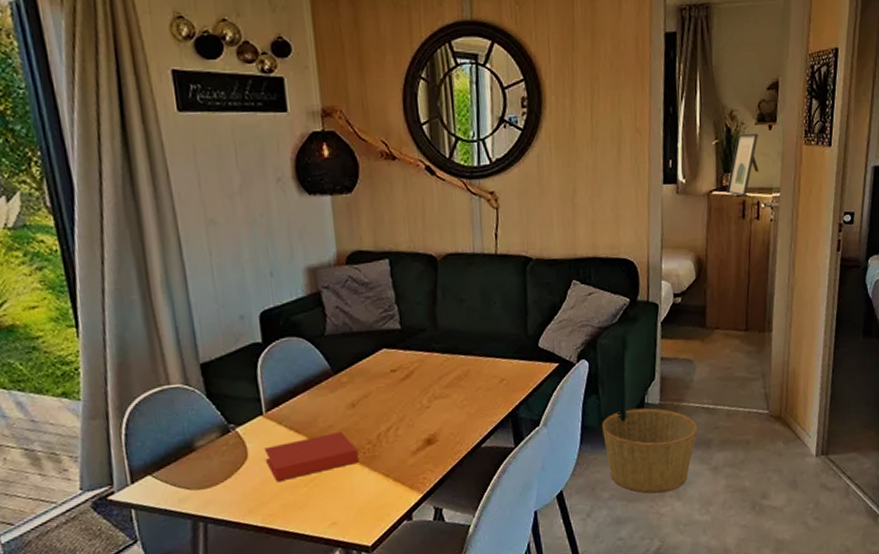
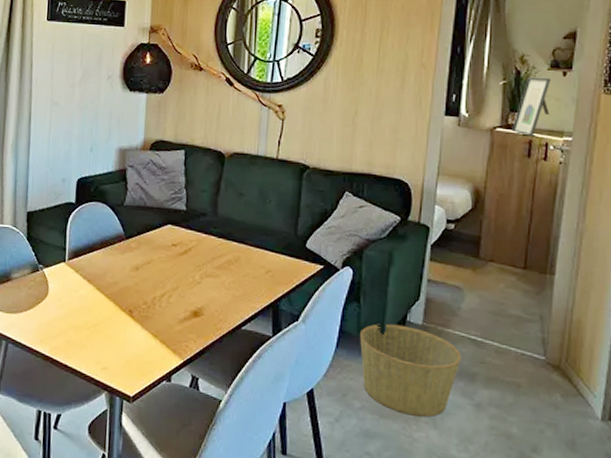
book: present [264,431,359,482] -> none [60,288,134,321]

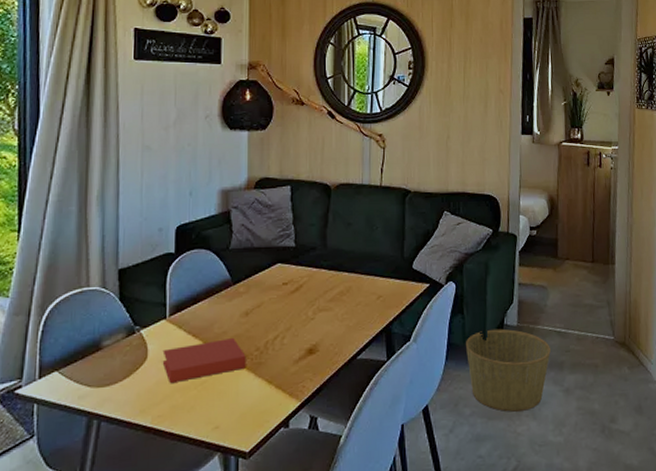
book: none [60,288,134,321] -> present [162,337,246,384]
picture frame: present [512,77,552,136] -> none [574,97,600,148]

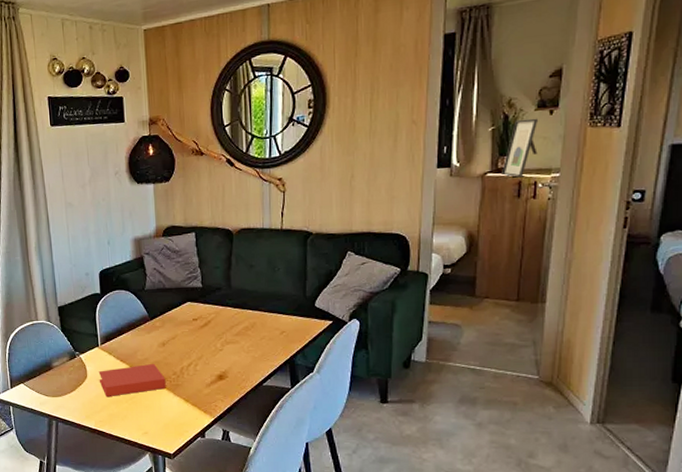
basket: present [466,329,551,412] -> none [370,364,462,440]
picture frame: none [574,97,600,148] -> present [502,118,539,178]

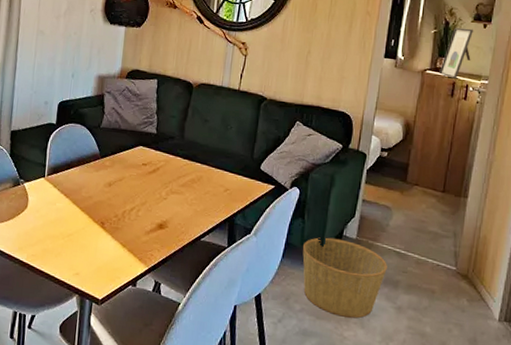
book: present [98,363,166,398] -> none [39,202,106,231]
basket: none [370,364,462,440] -> present [303,237,387,319]

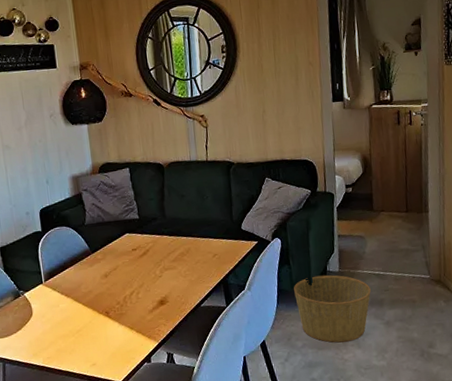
picture frame: present [439,27,474,79] -> none [383,58,409,108]

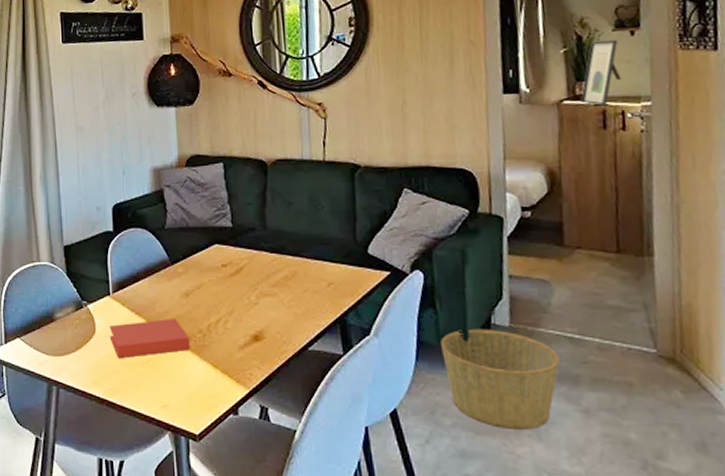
book: none [43,295,111,333] -> present [109,317,190,359]
picture frame: none [383,58,409,108] -> present [580,39,622,106]

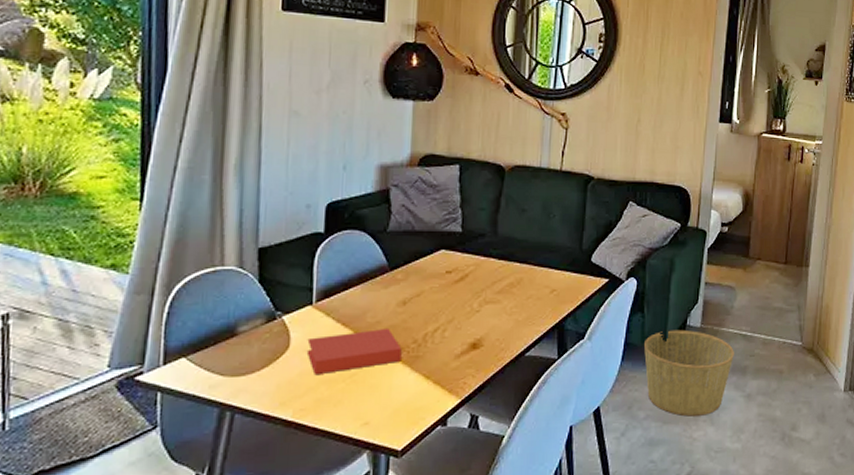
picture frame: present [580,39,622,106] -> none [775,85,806,141]

